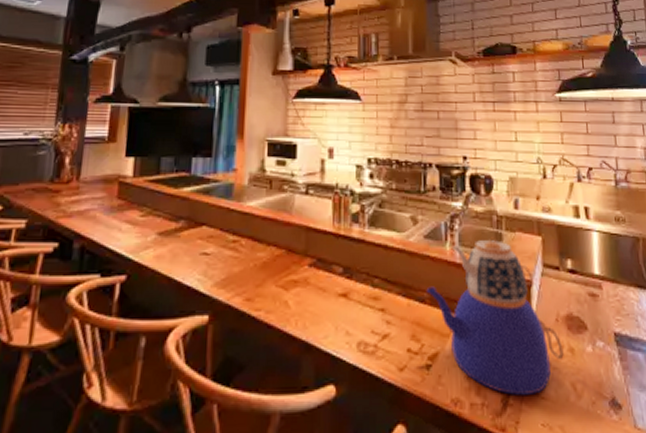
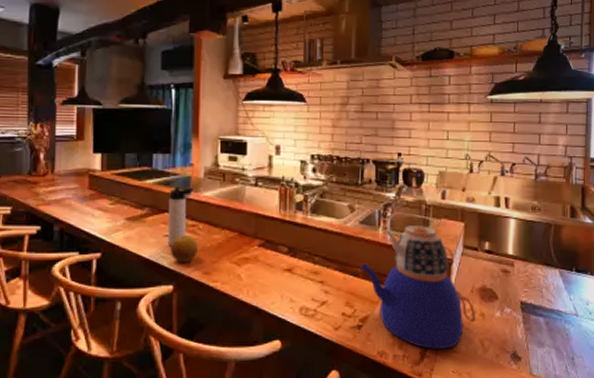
thermos bottle: none [203,196,236,266] -> present [167,187,193,245]
fruit: none [206,252,241,286] -> present [169,234,199,262]

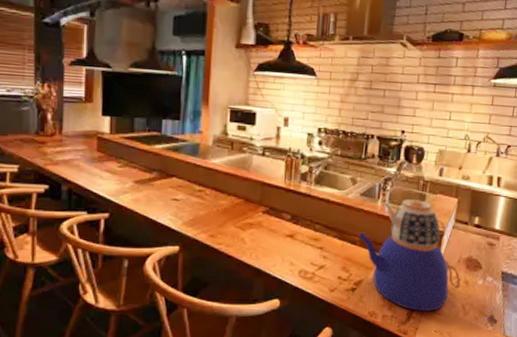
thermos bottle: present [167,187,193,245] -> none [174,153,202,209]
fruit: present [169,234,199,262] -> none [176,199,205,225]

